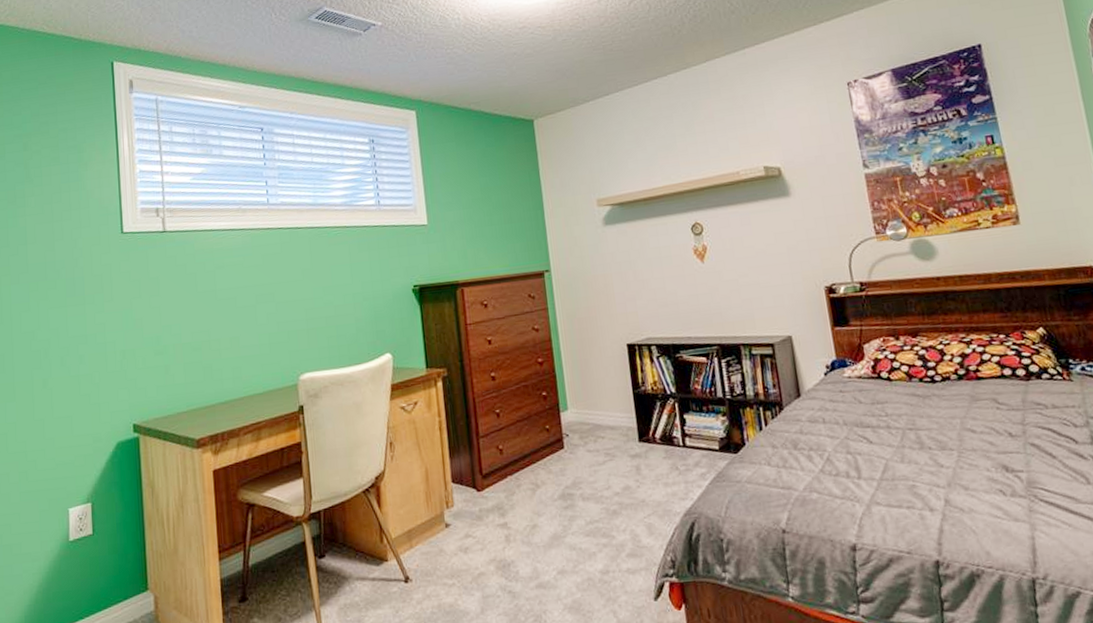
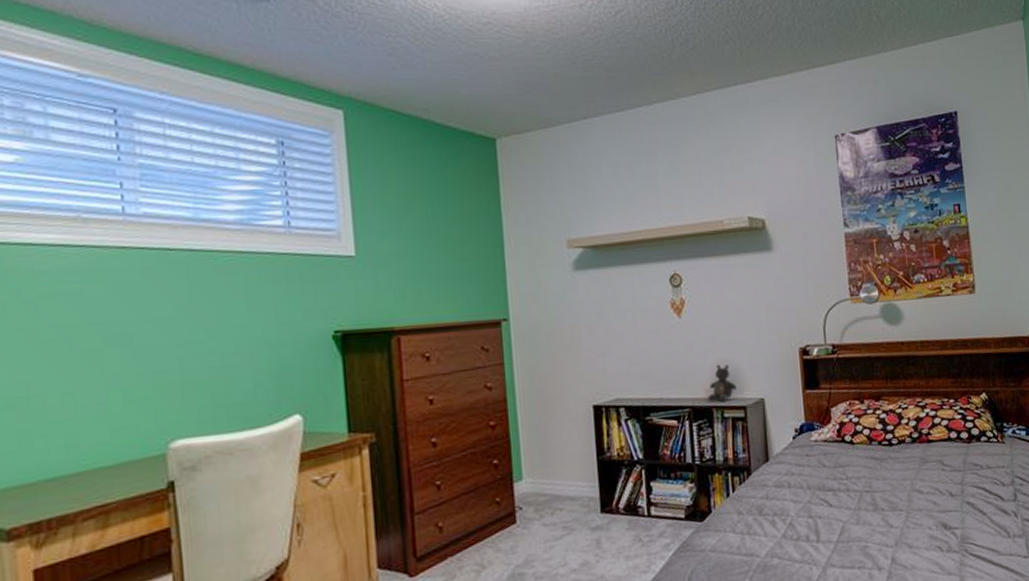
stuffed animal: none [734,304,763,340] -> present [708,364,737,403]

